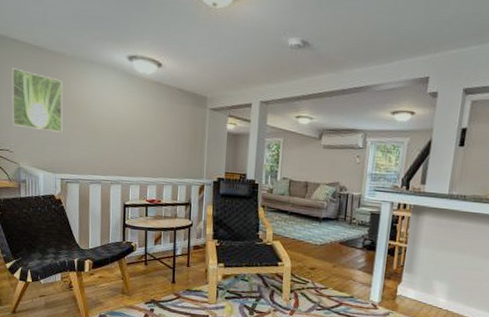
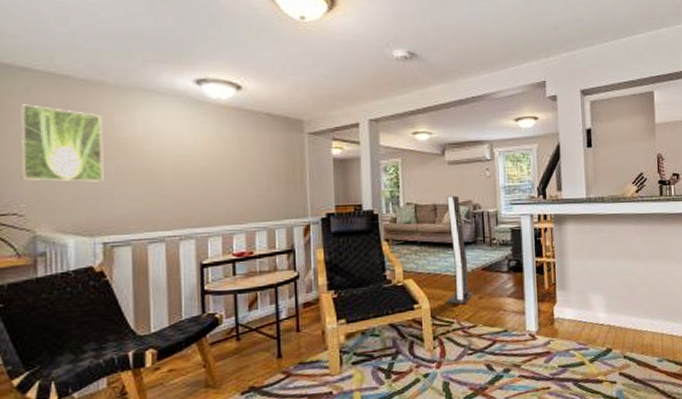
speaker: none [305,176,329,269] -> present [446,196,474,305]

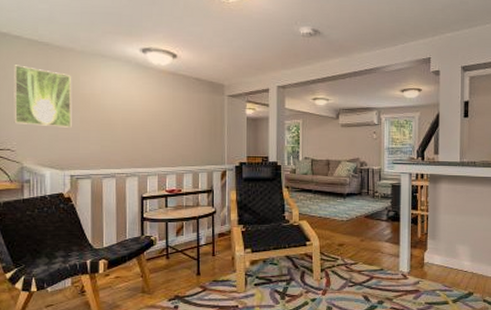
speaker: present [446,196,474,305] -> none [333,154,356,245]

